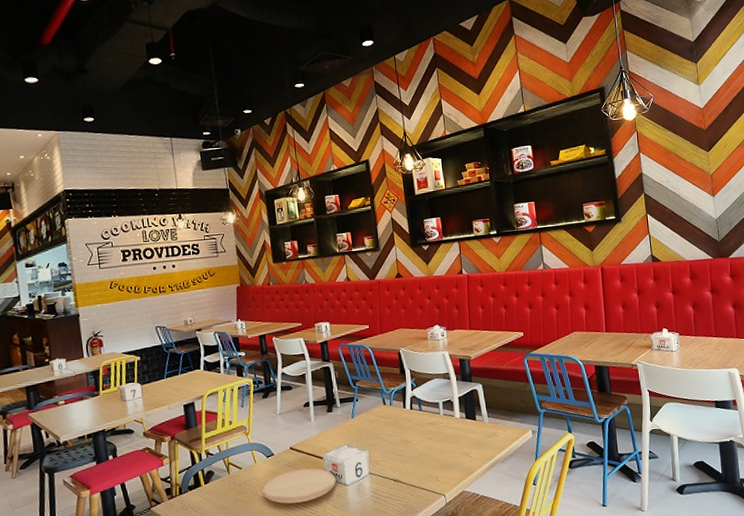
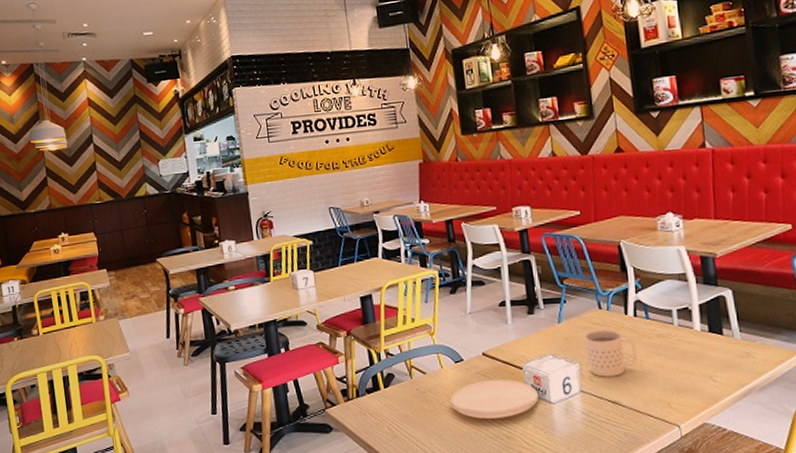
mug: none [372,421,413,461] -> present [584,329,637,377]

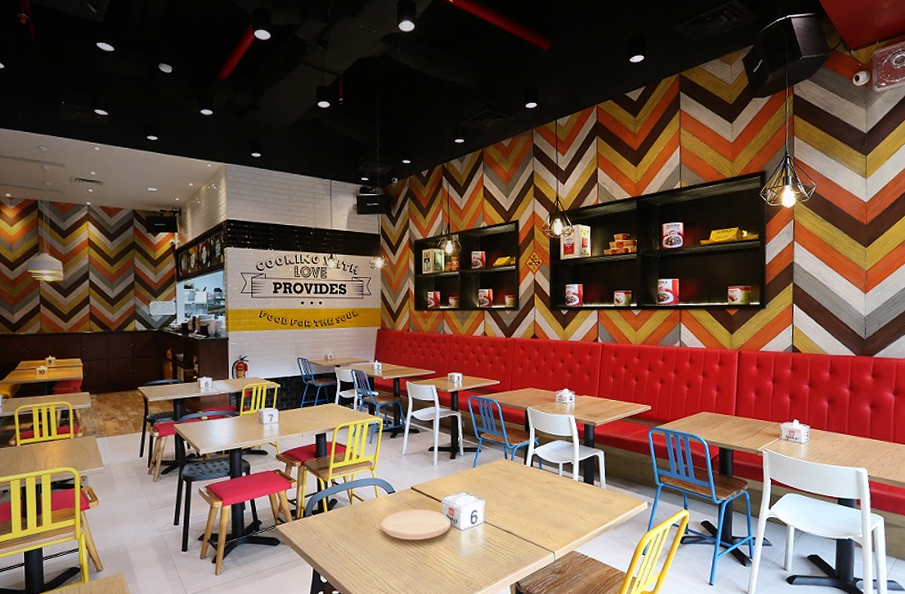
mug: present [584,329,637,377] -> none [491,475,530,512]

